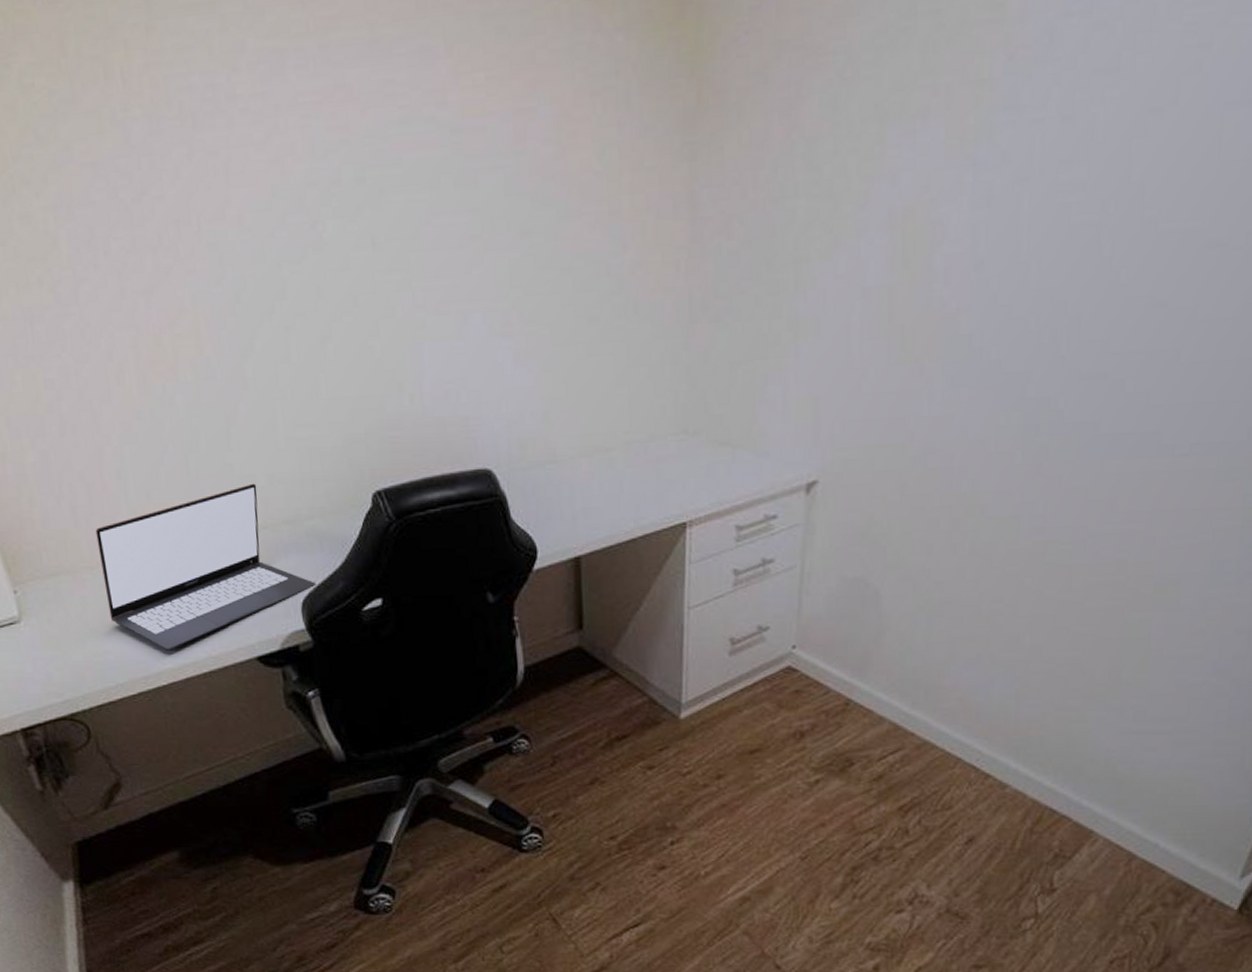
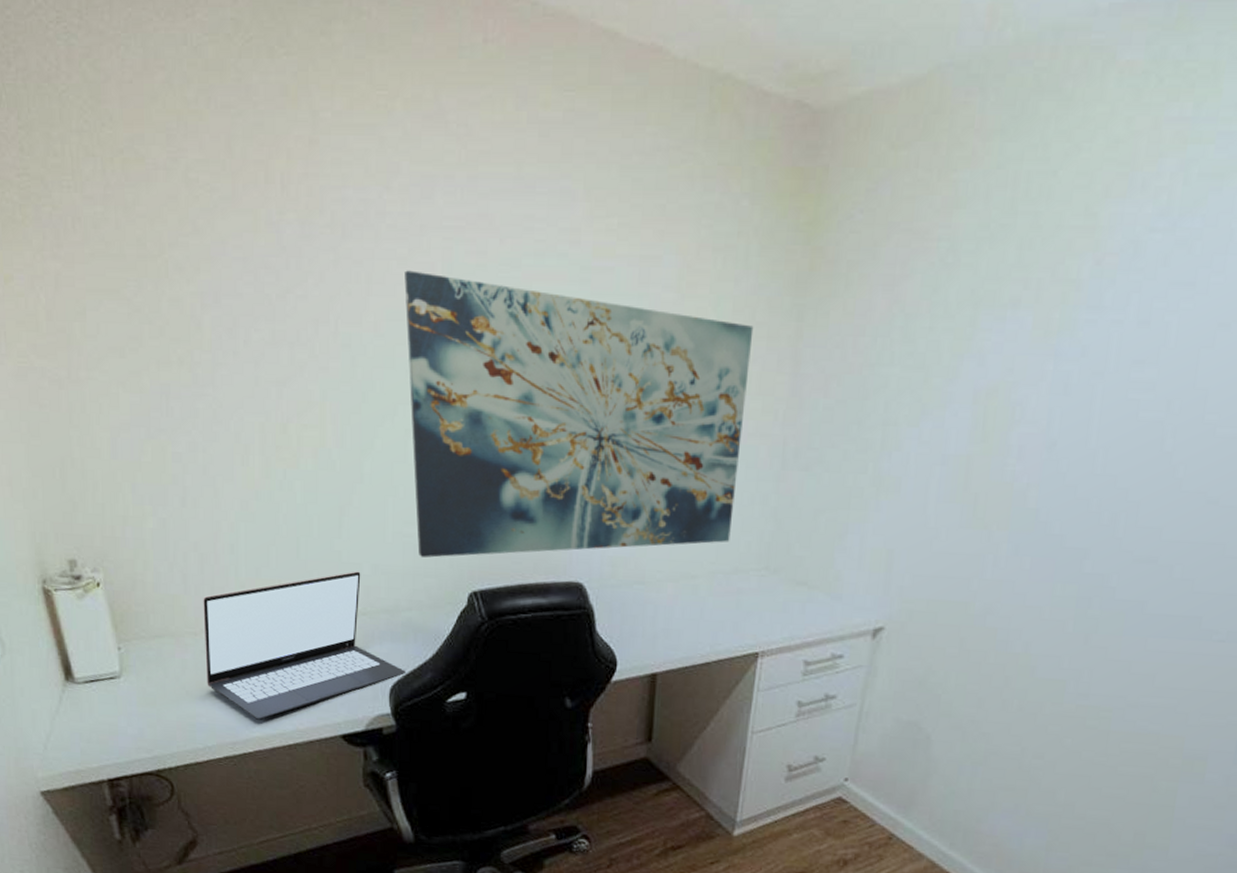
wall art: none [264,155,644,461] -> present [404,270,754,558]

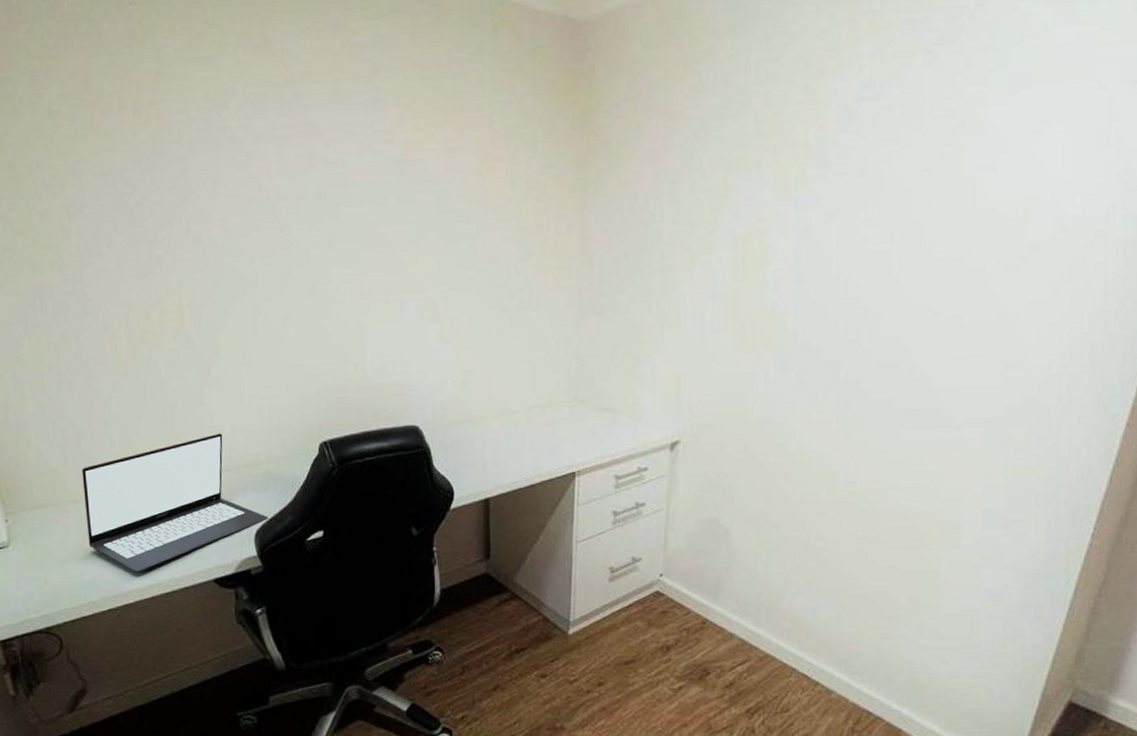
wall art: present [404,270,754,558] -> none [245,174,545,416]

